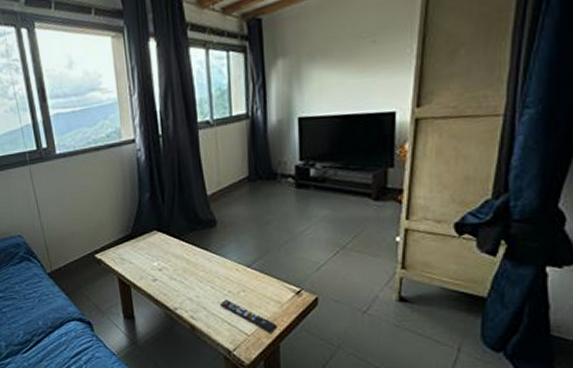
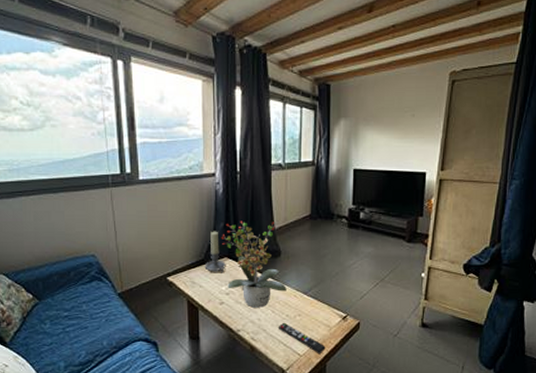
candle holder: none [132,202,156,248] -> present [204,231,226,273]
potted plant: none [147,188,226,284] -> present [221,220,286,308]

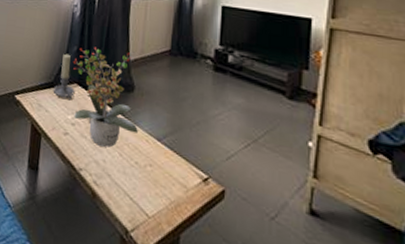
remote control: present [278,322,326,354] -> none [124,170,181,221]

